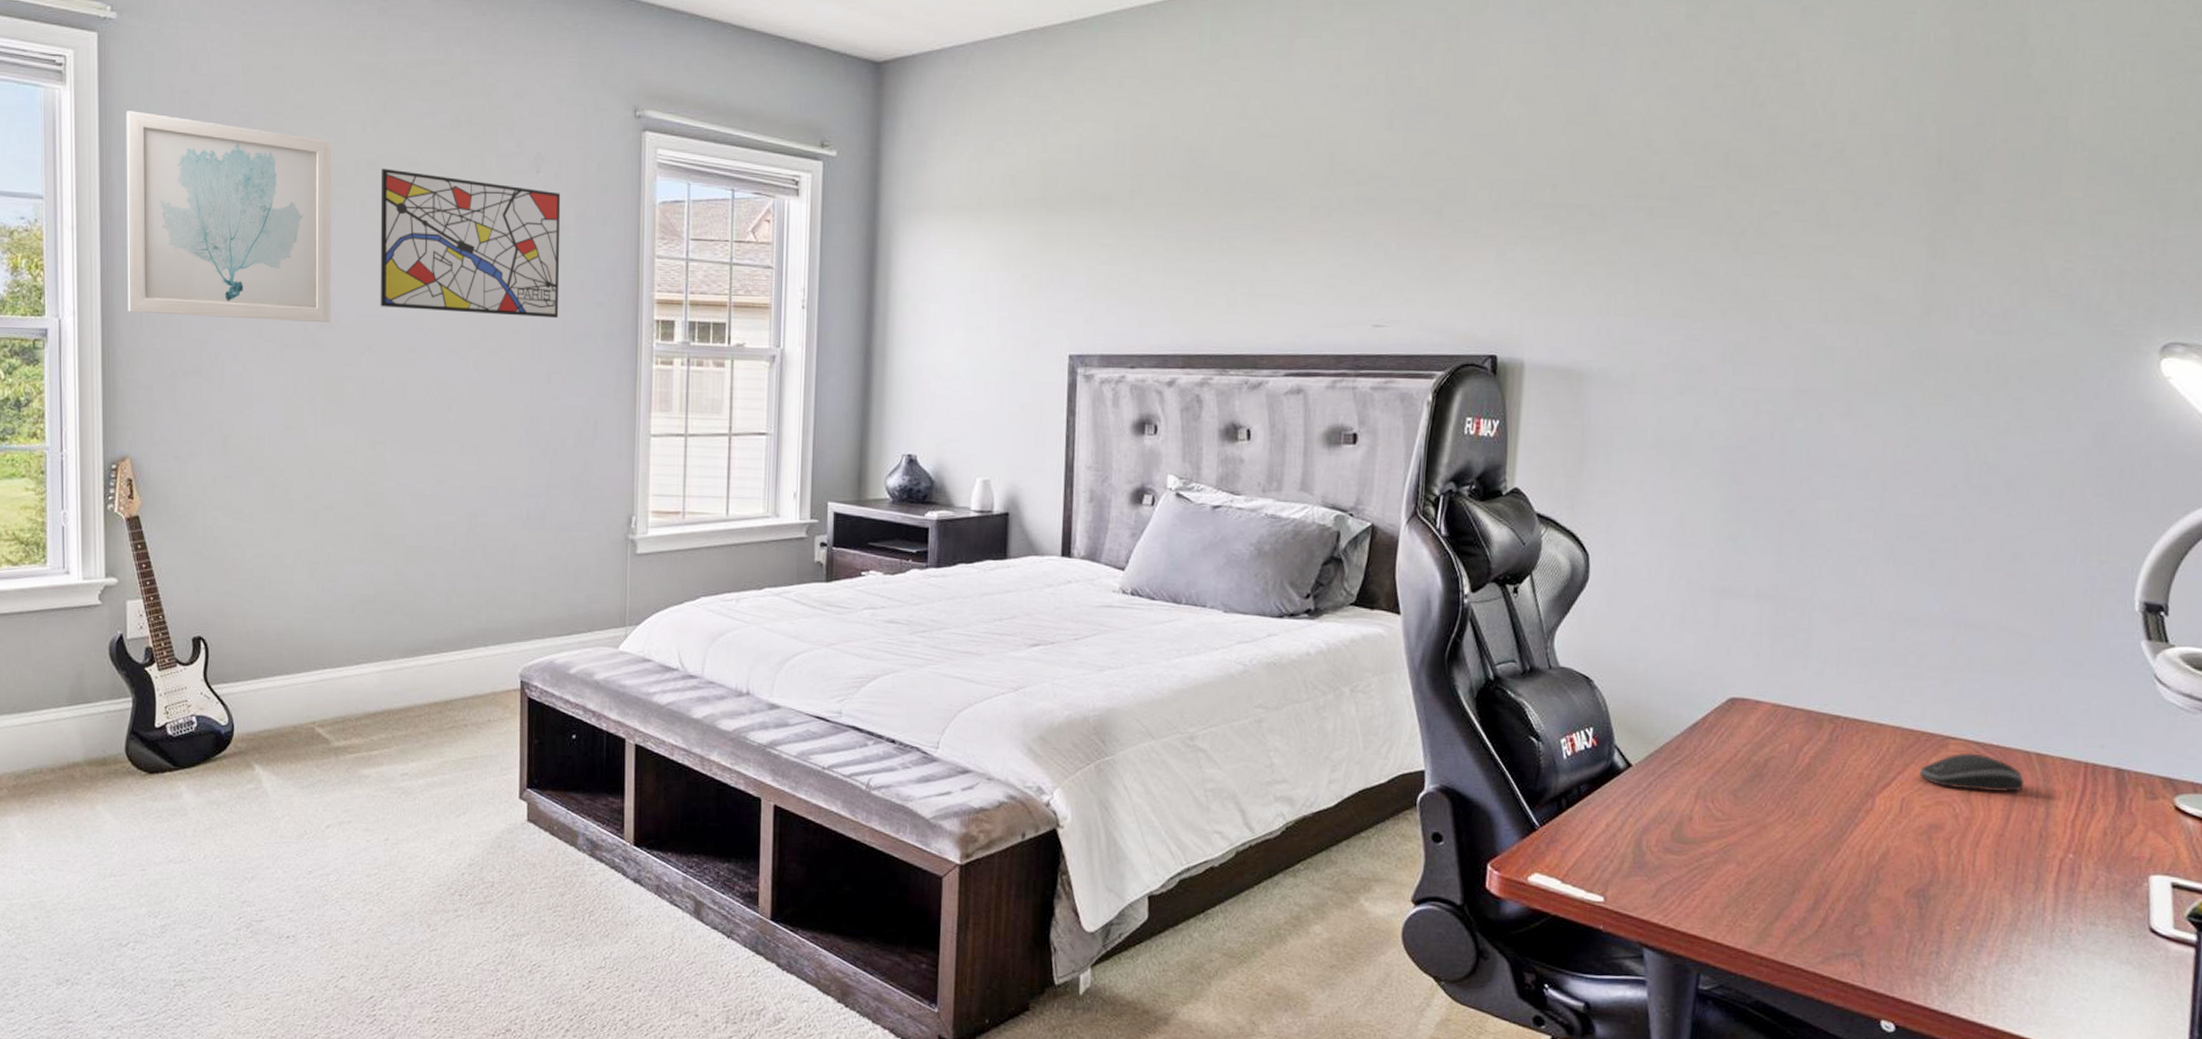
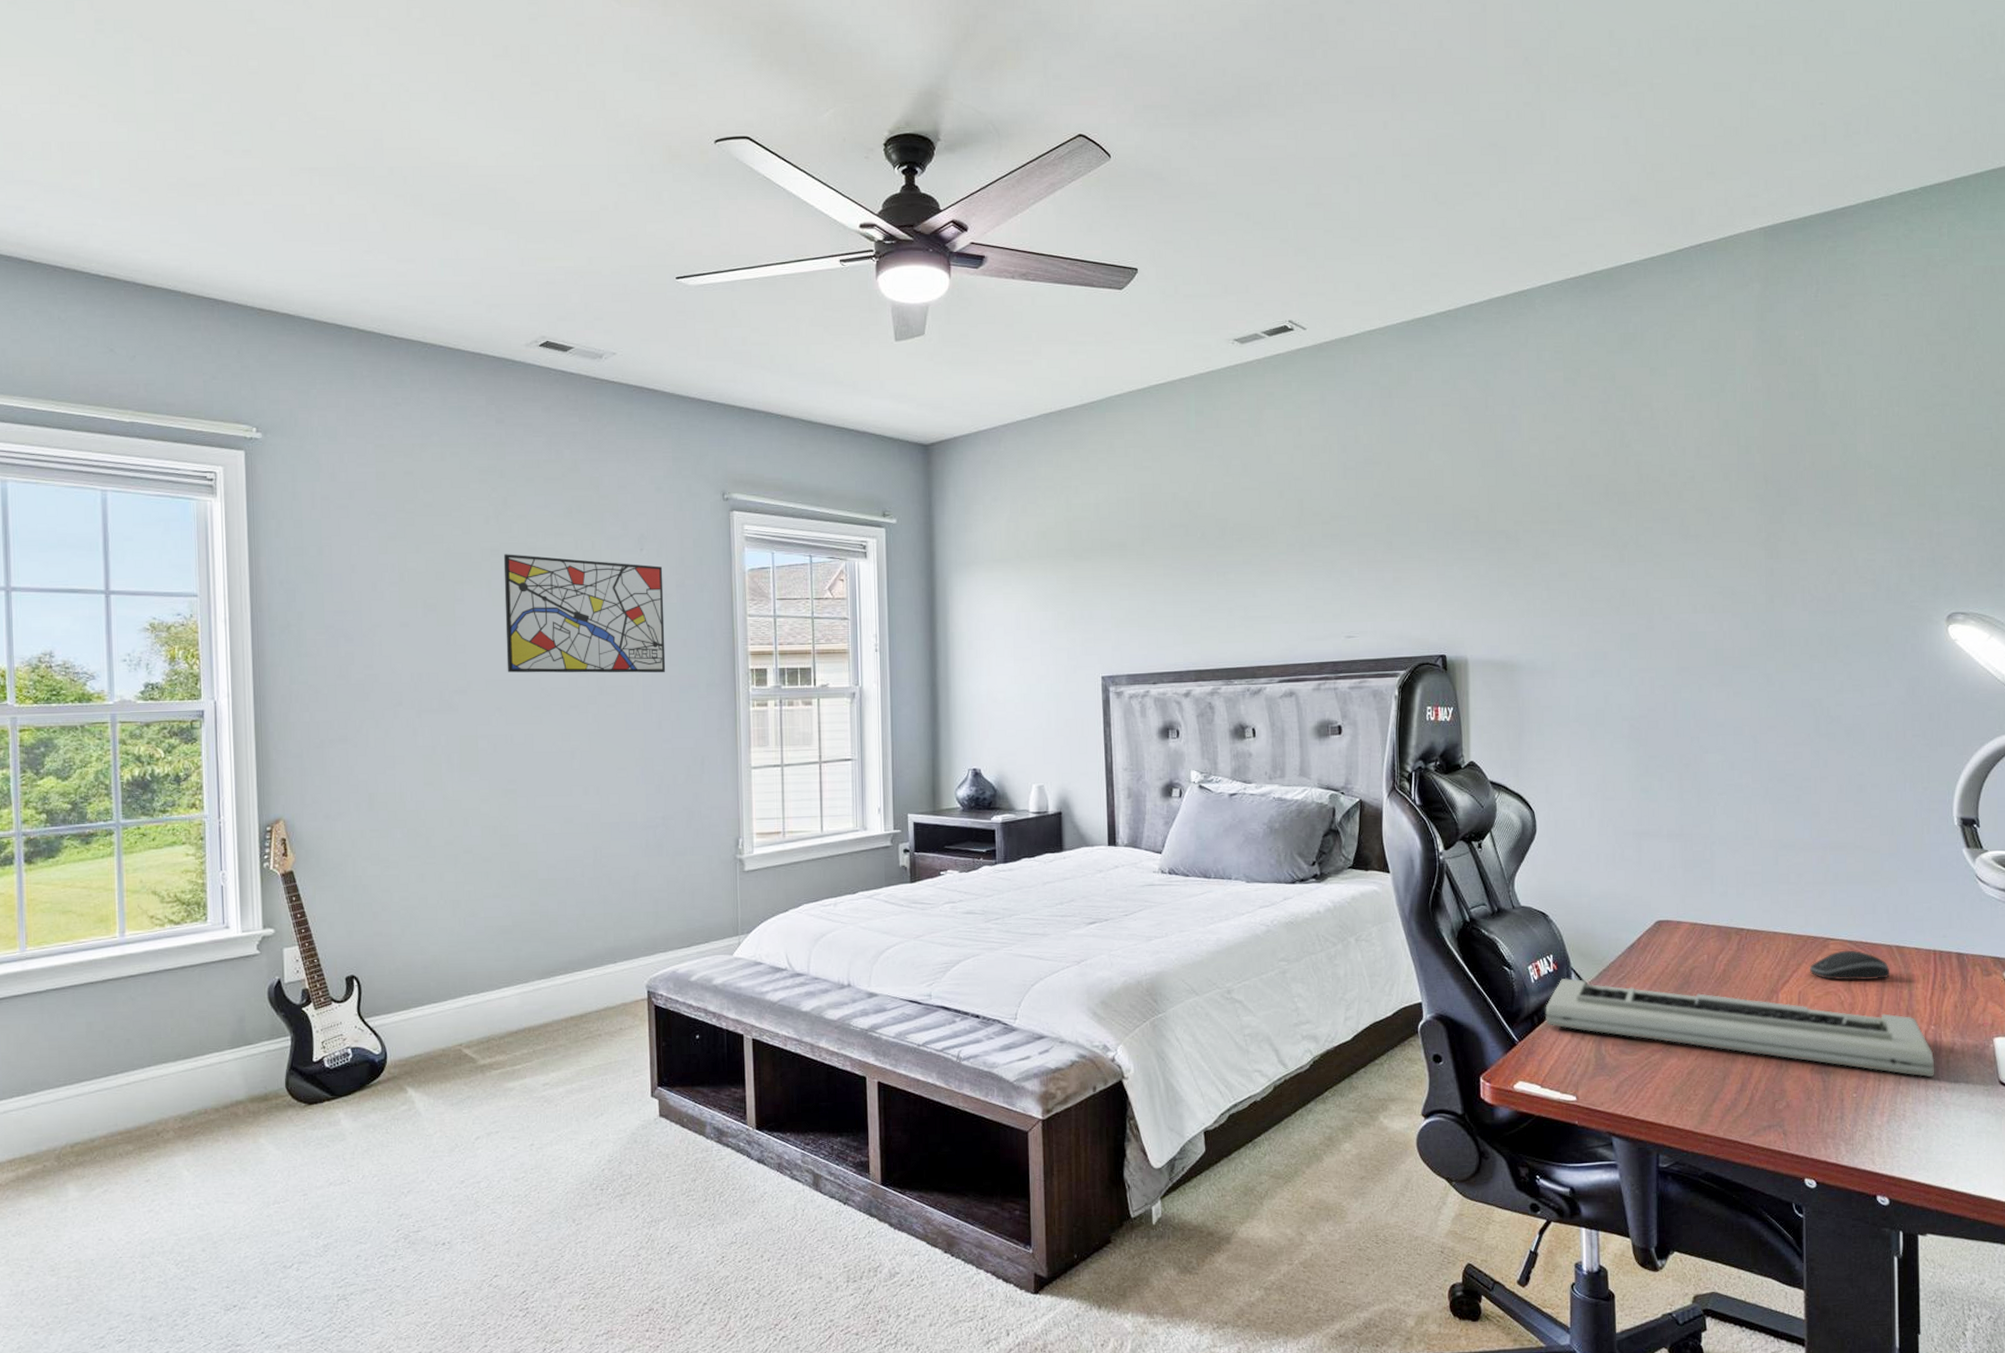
wall art: present [125,110,331,322] -> none [272,516,464,691]
computer keyboard: none [1576,756,2069,916] -> present [1545,977,1935,1078]

